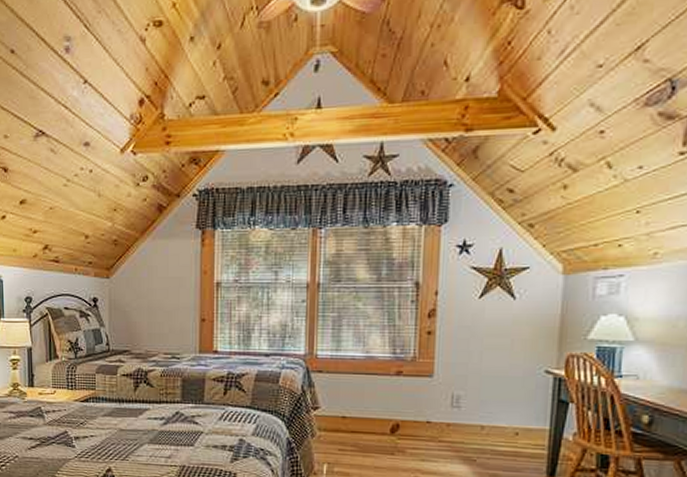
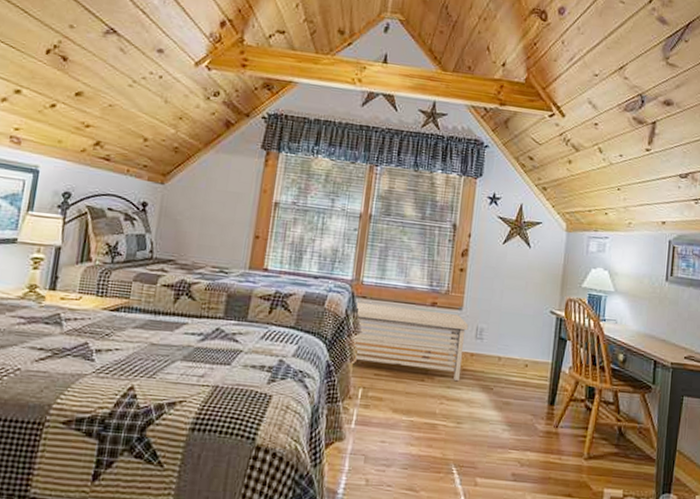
storage bench: none [310,376,442,453] -> present [351,301,469,381]

